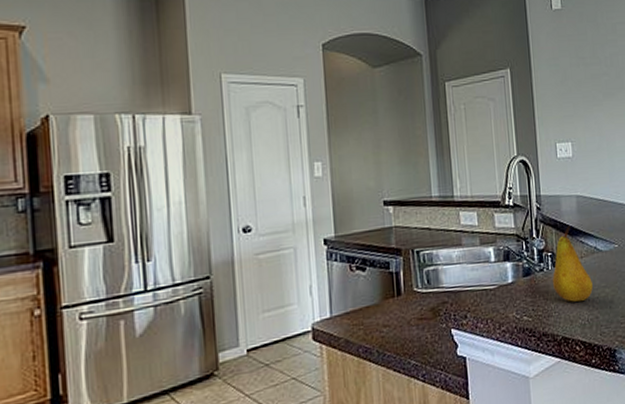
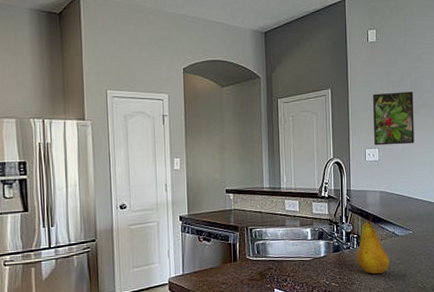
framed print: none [560,70,614,139] -> present [372,92,415,146]

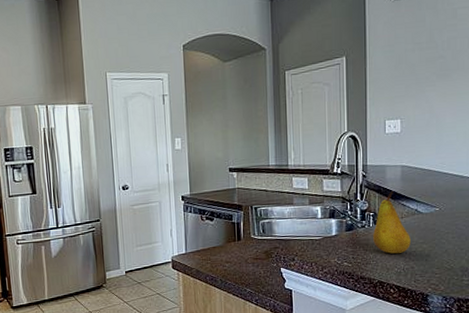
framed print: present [372,92,415,146] -> none [394,53,445,116]

